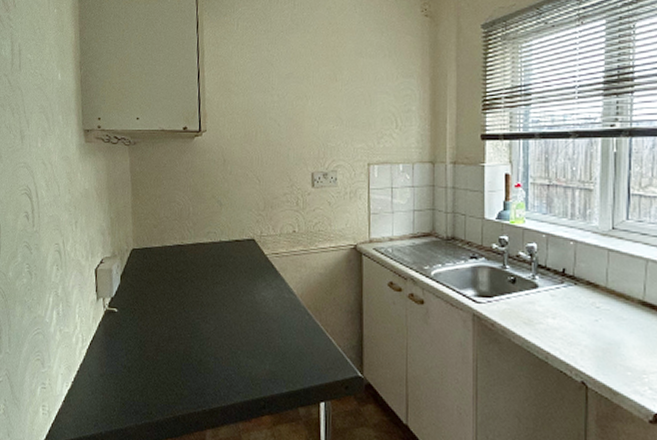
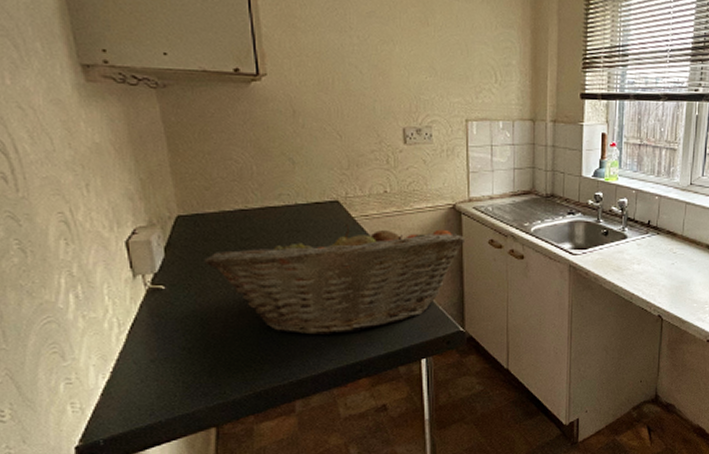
fruit basket: none [147,261,366,368] -> present [204,224,466,335]

